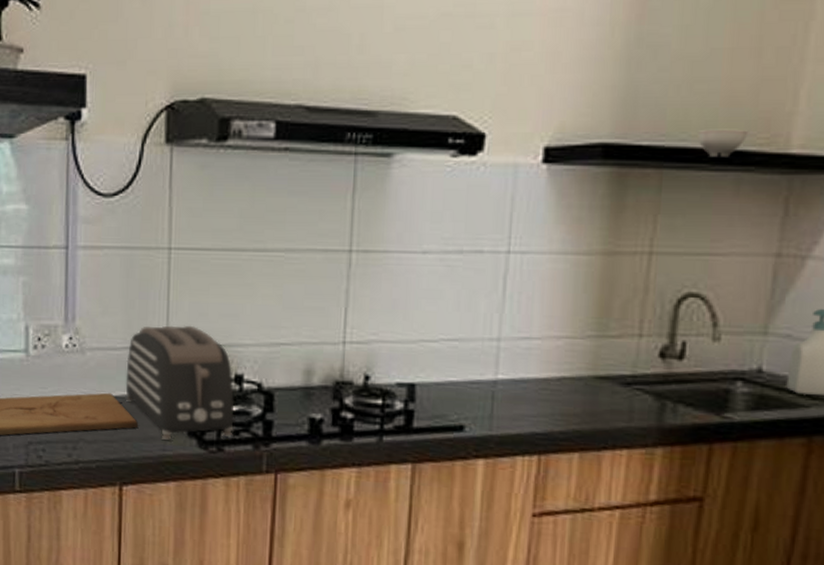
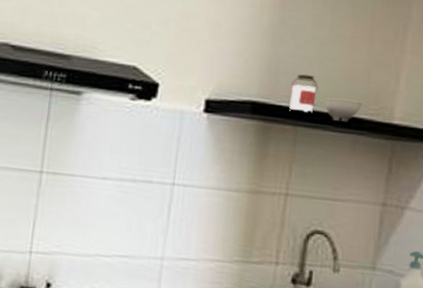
jar: none [652,104,689,151] -> present [289,74,318,113]

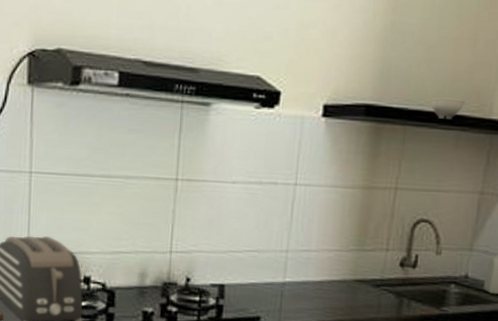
jar: present [289,74,318,113] -> none [399,77,426,113]

